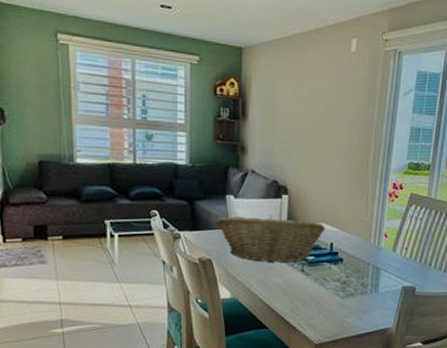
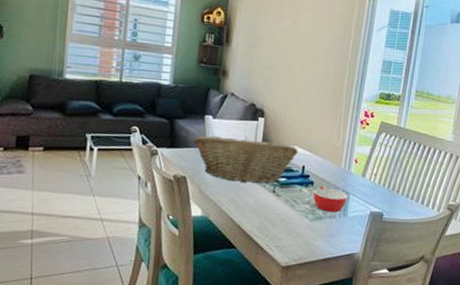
bowl: none [343,262,379,289] -> present [313,185,348,213]

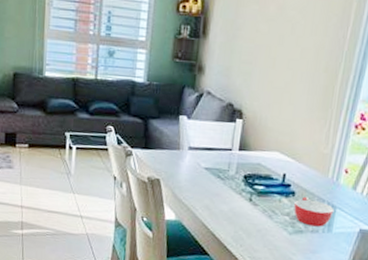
fruit basket: present [192,136,298,184] -> none [166,137,279,191]

